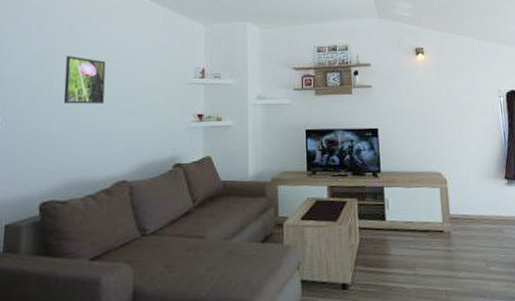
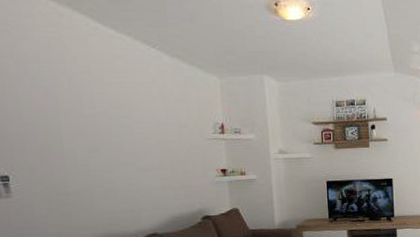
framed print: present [63,56,106,104] -> none [71,111,122,162]

